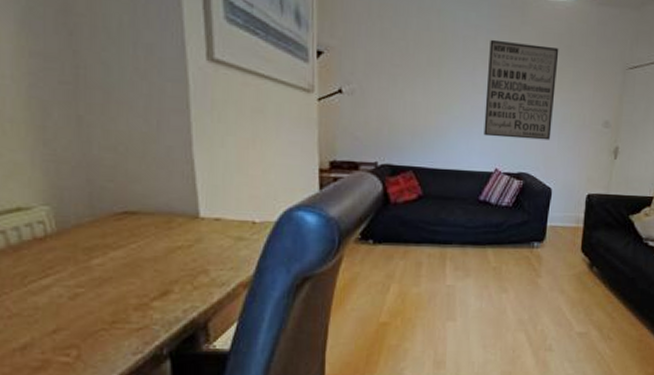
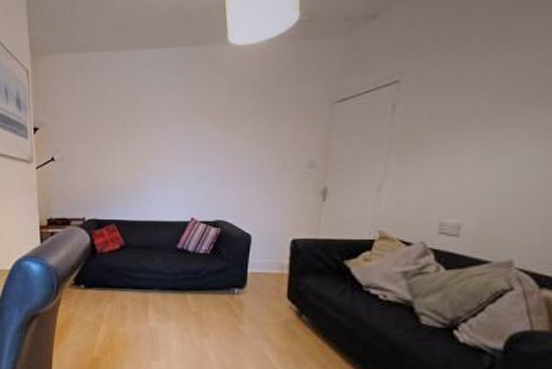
wall art: present [483,39,559,140] -> none [178,92,253,188]

